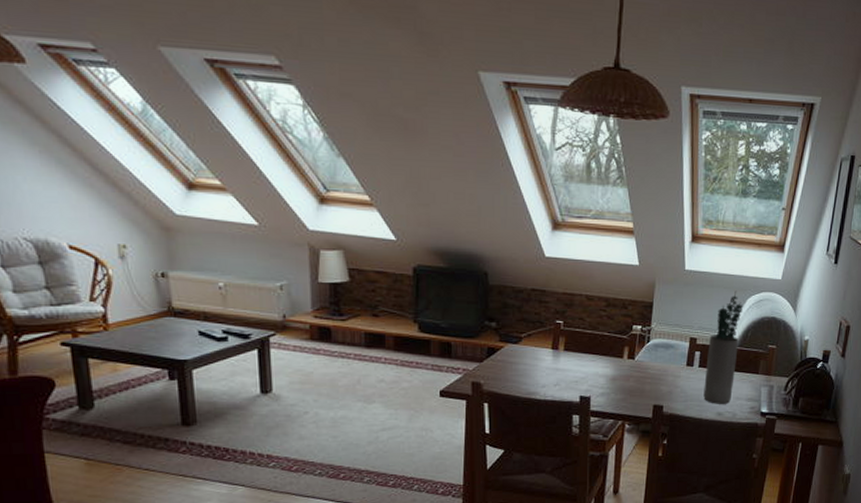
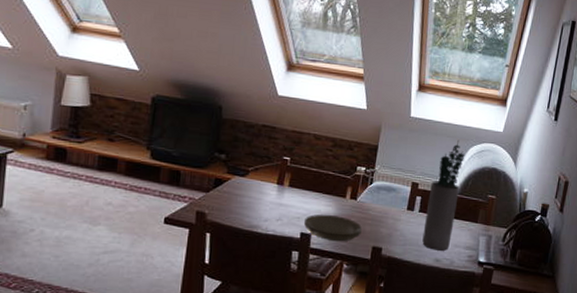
plate: none [582,376,641,403] -> present [303,214,362,242]

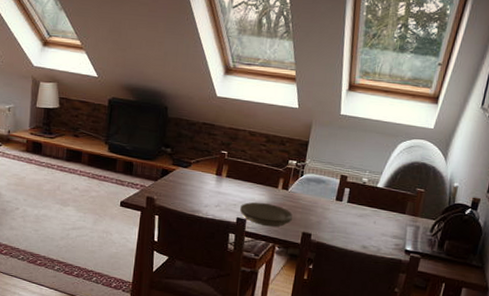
vase: present [422,139,464,251] -> none [350,136,394,239]

